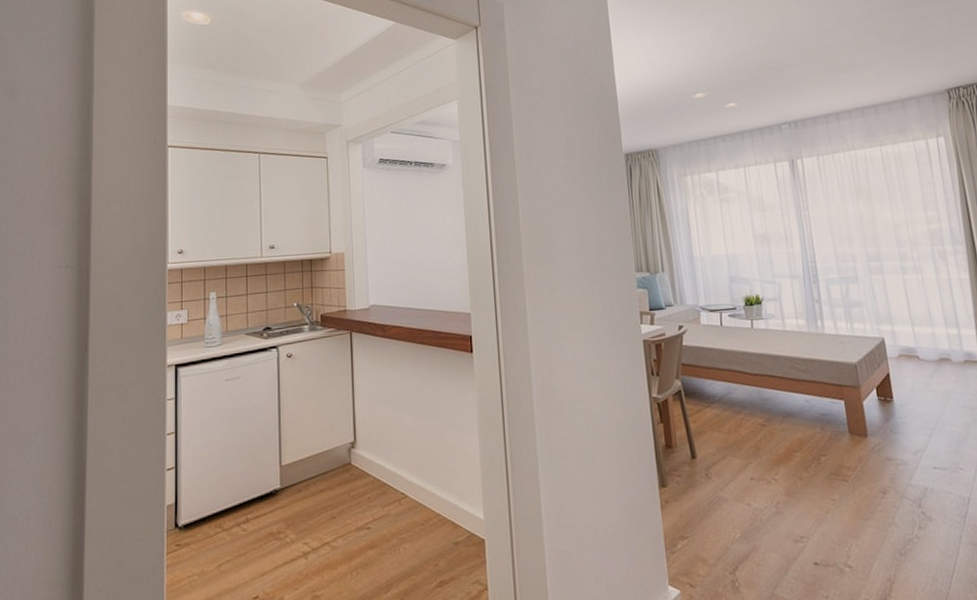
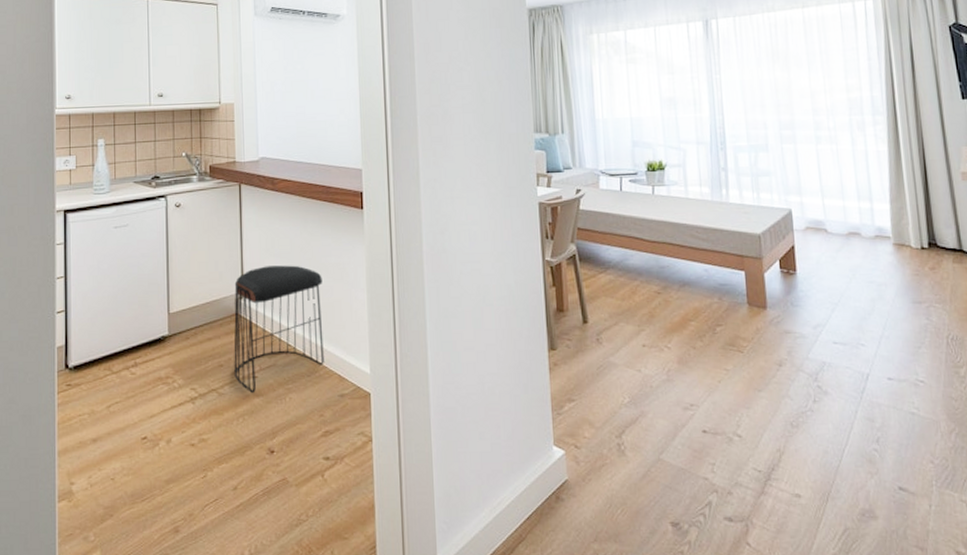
stool: none [346,411,438,545] -> present [233,265,324,393]

